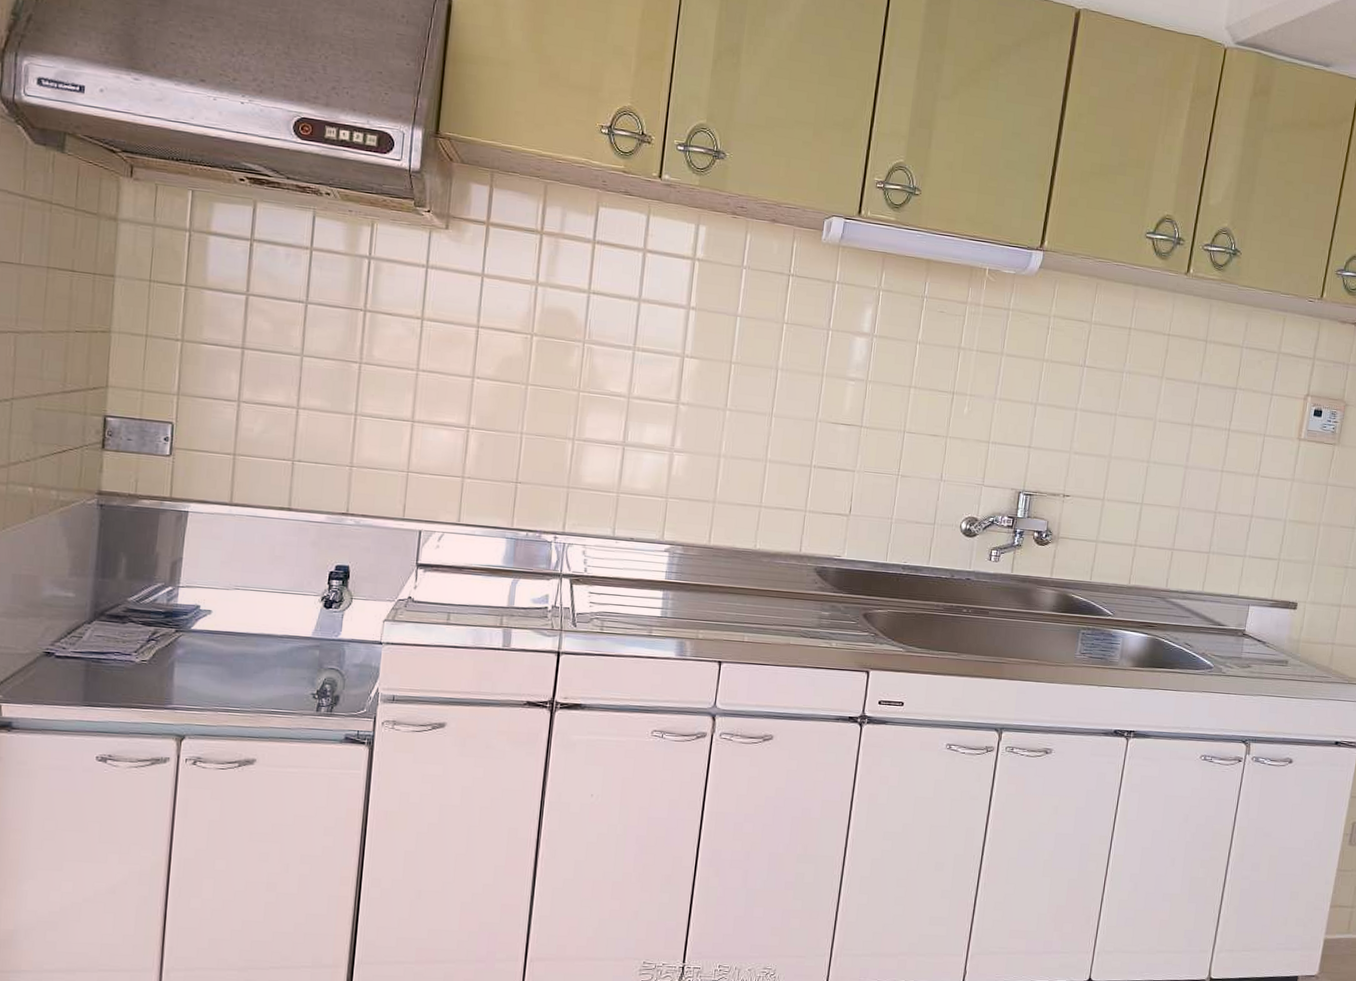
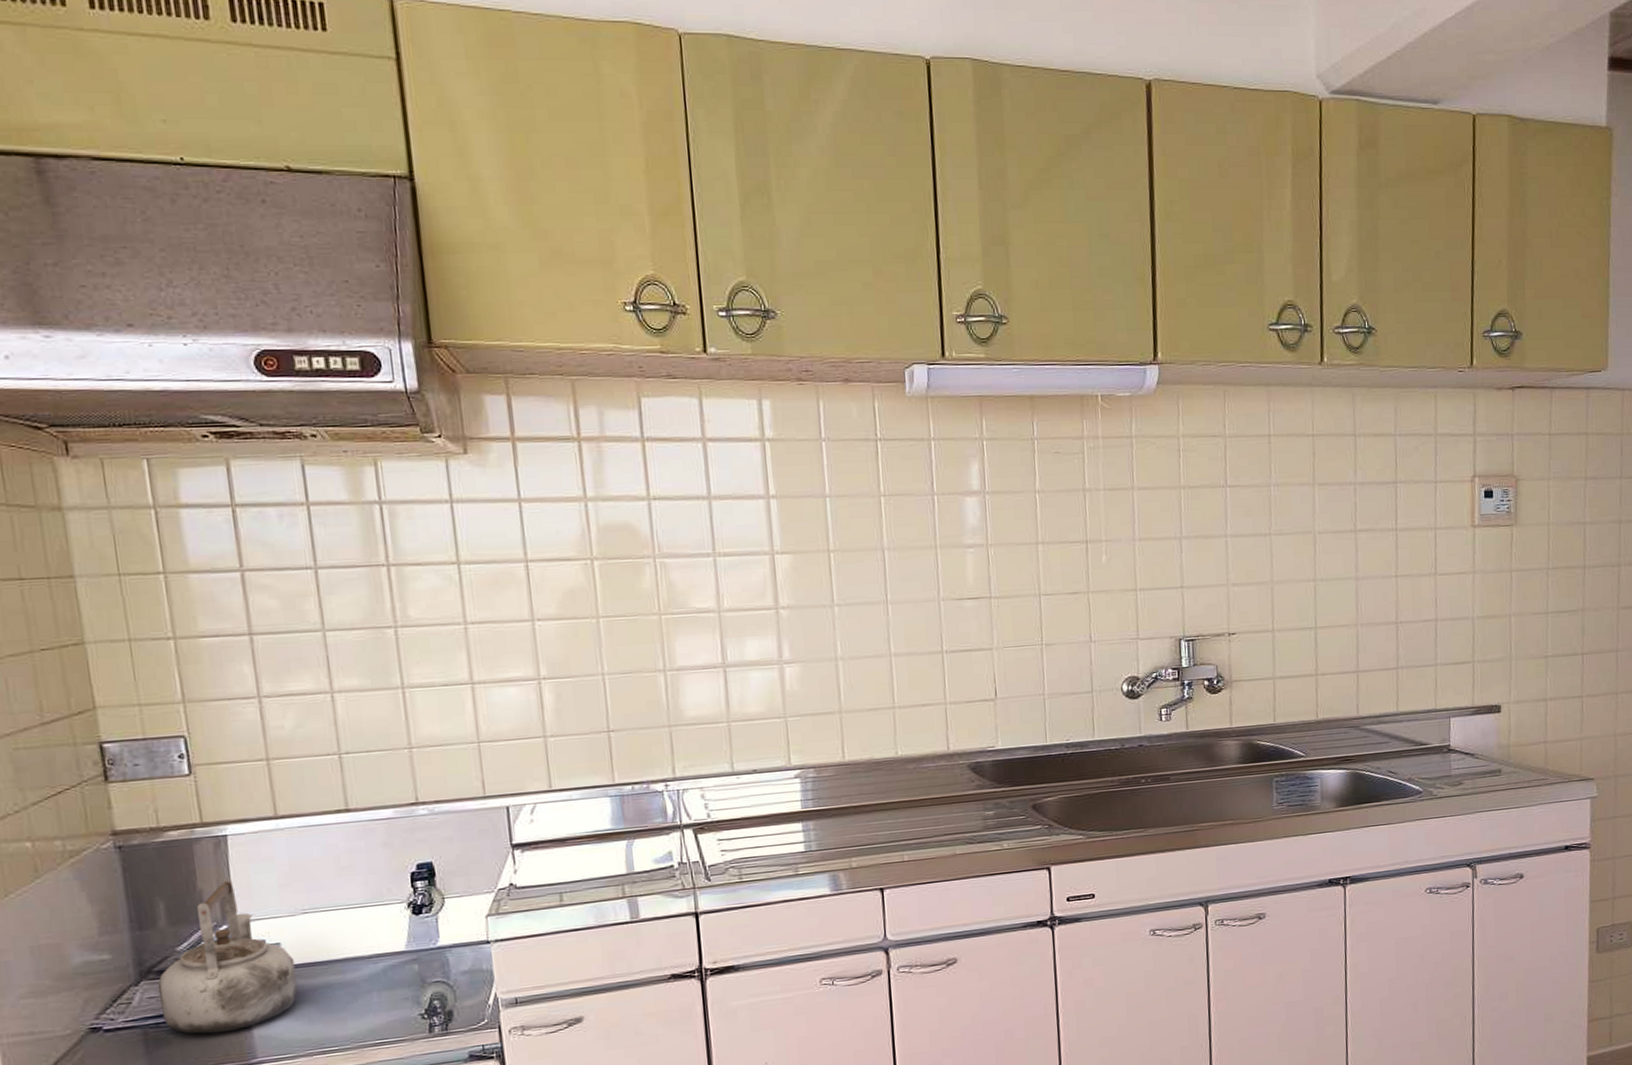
kettle: none [105,547,220,678] -> present [157,878,299,1034]

